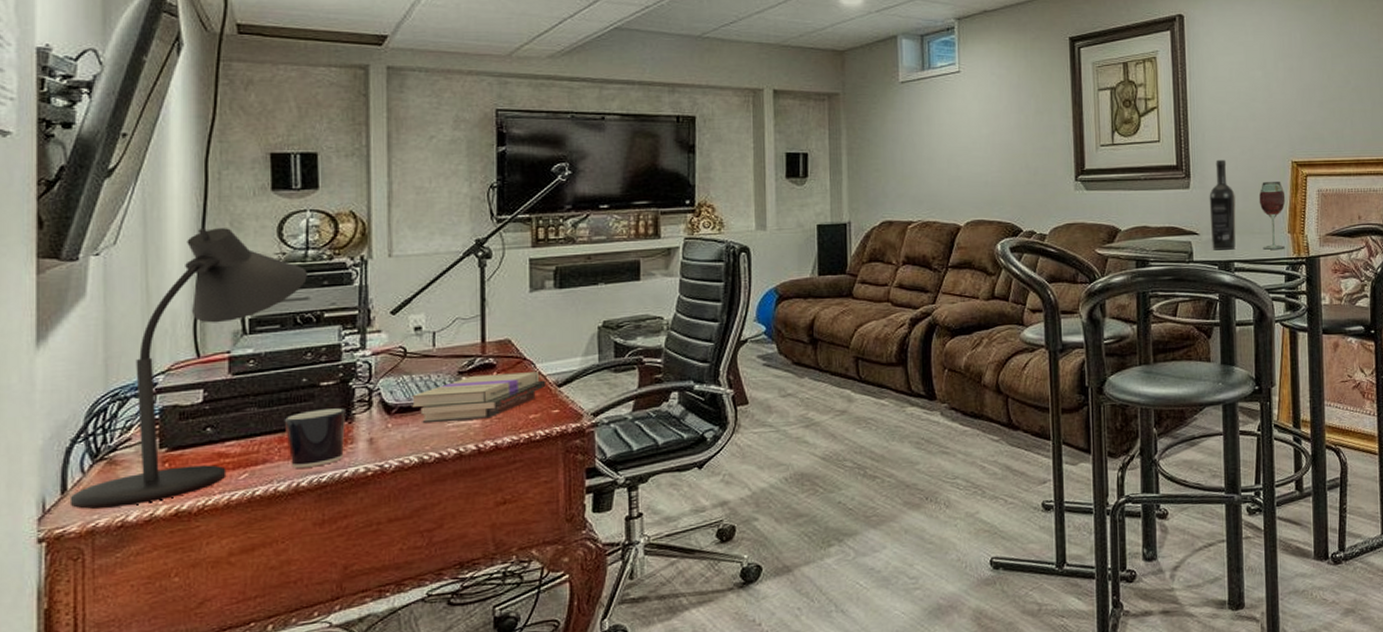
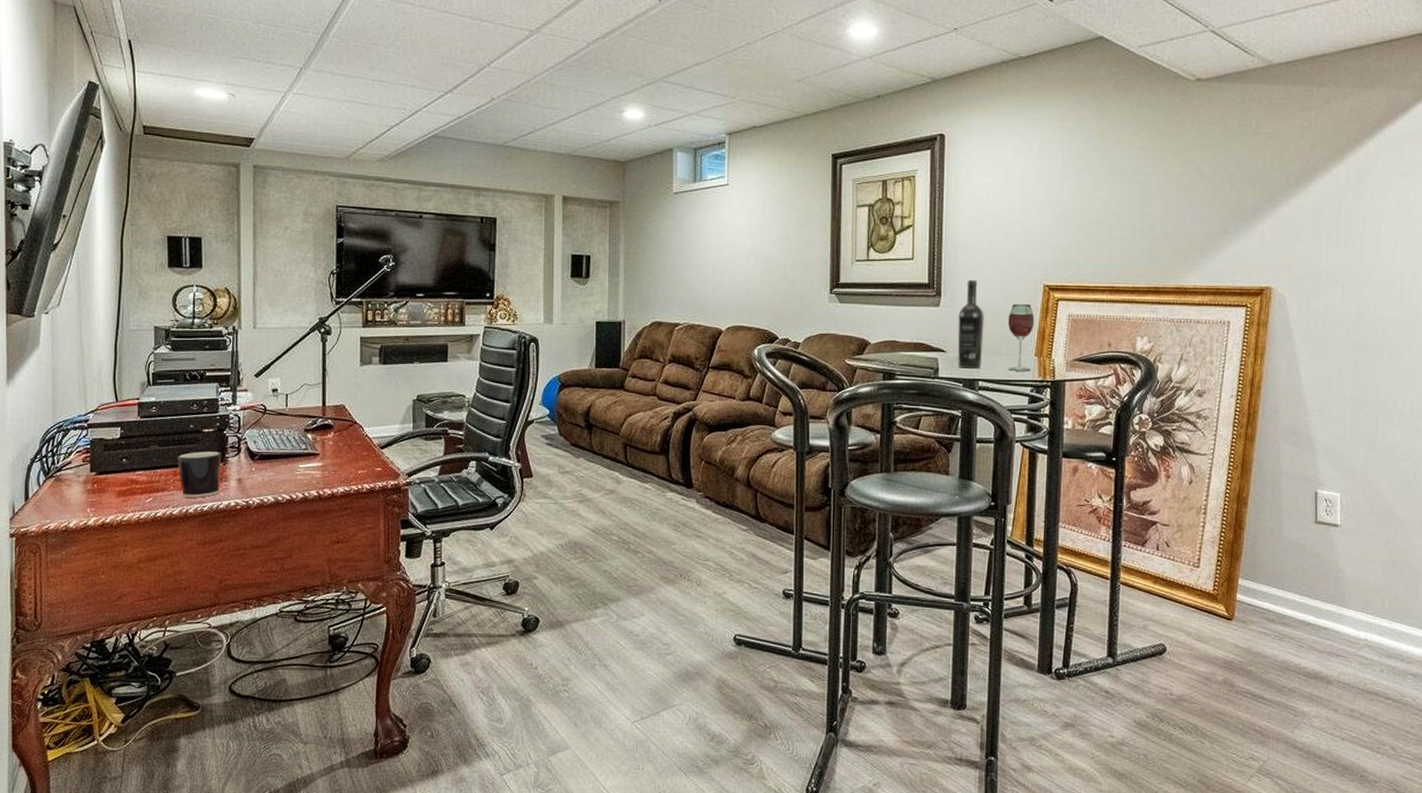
desk lamp: present [69,228,309,509] -> none [30,296,195,515]
books: present [410,372,546,424] -> none [269,433,372,471]

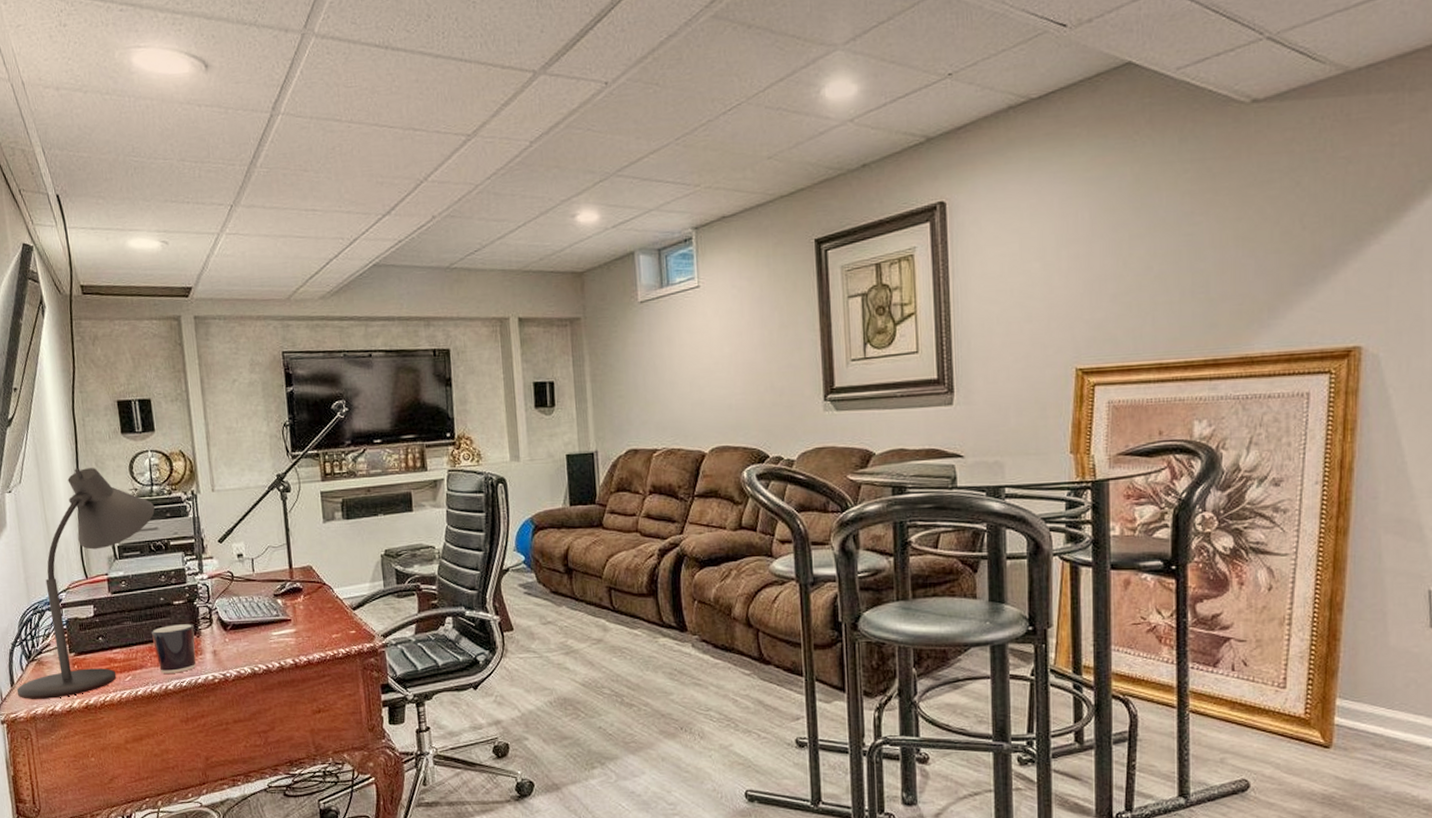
desk lamp: none [30,296,195,515] -> present [16,468,156,699]
wine bottle: present [957,279,984,369] -> none [975,370,1008,475]
wineglass: present [1007,304,1035,371] -> none [1035,393,1068,473]

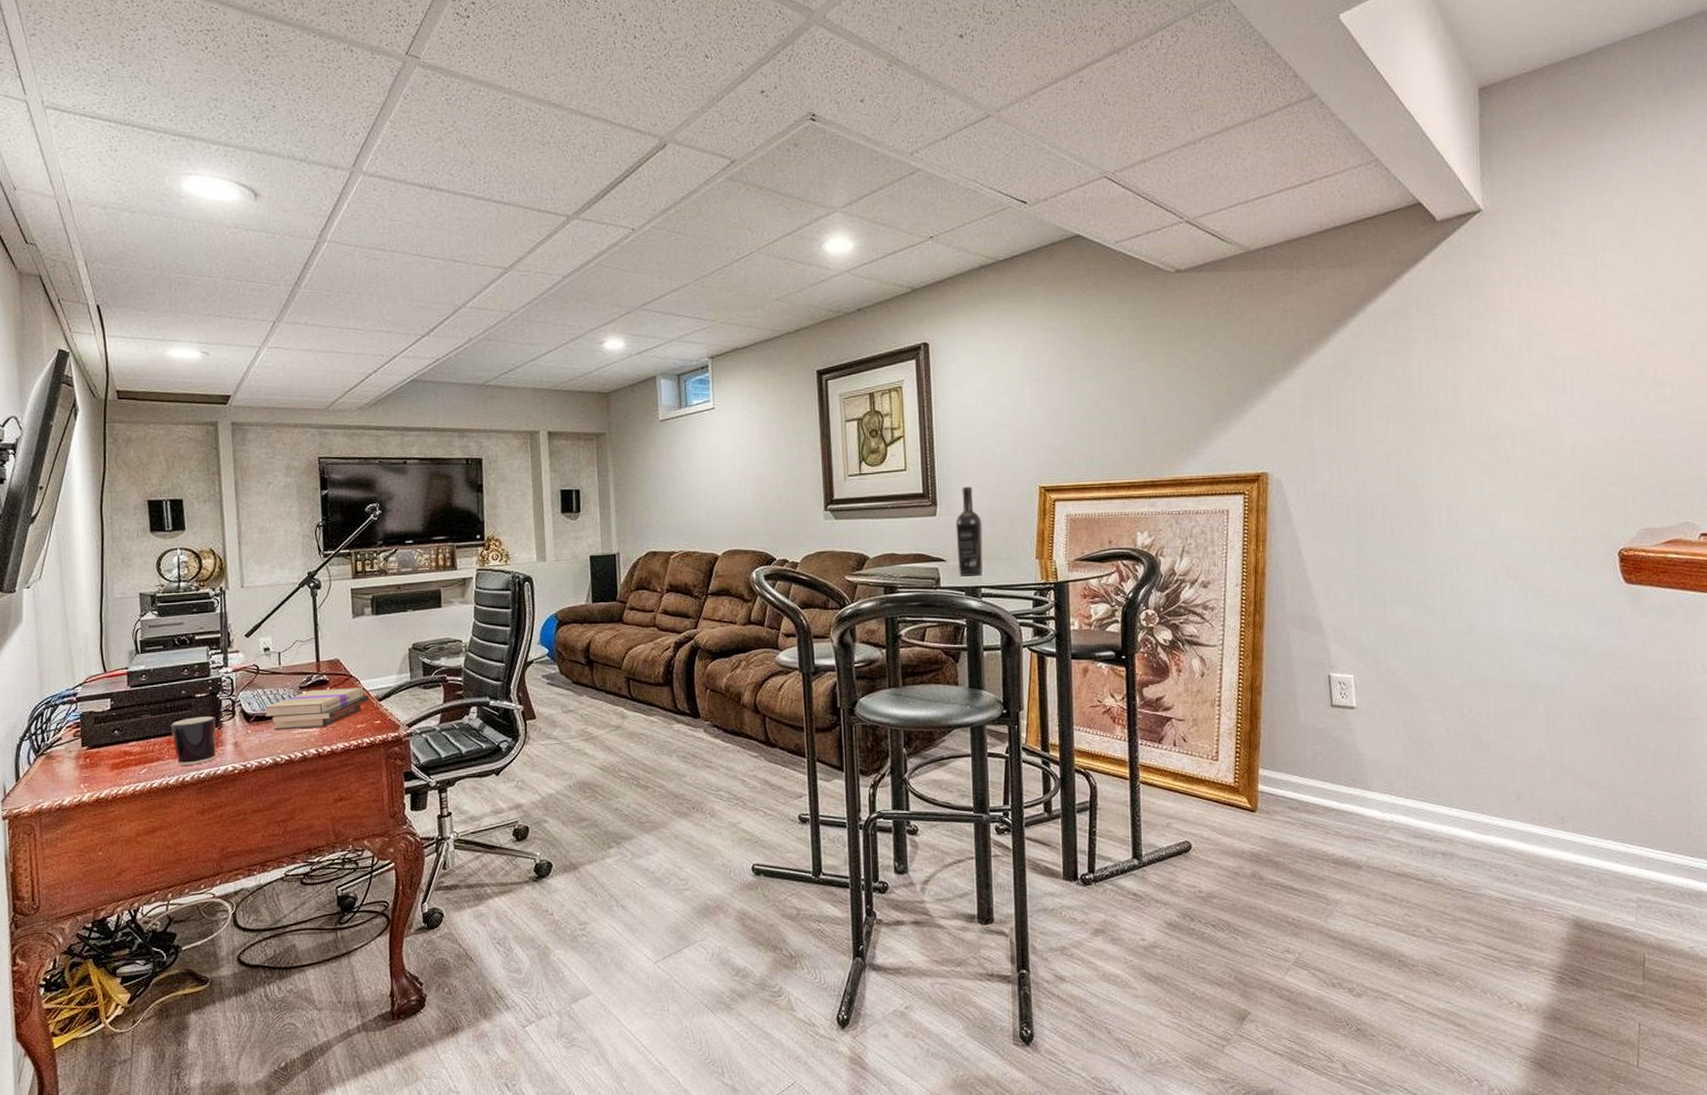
desk lamp: present [16,468,156,699] -> none [22,564,182,794]
books: none [240,596,343,640] -> present [264,687,369,731]
wine bottle: none [975,370,1008,475] -> present [955,486,983,577]

